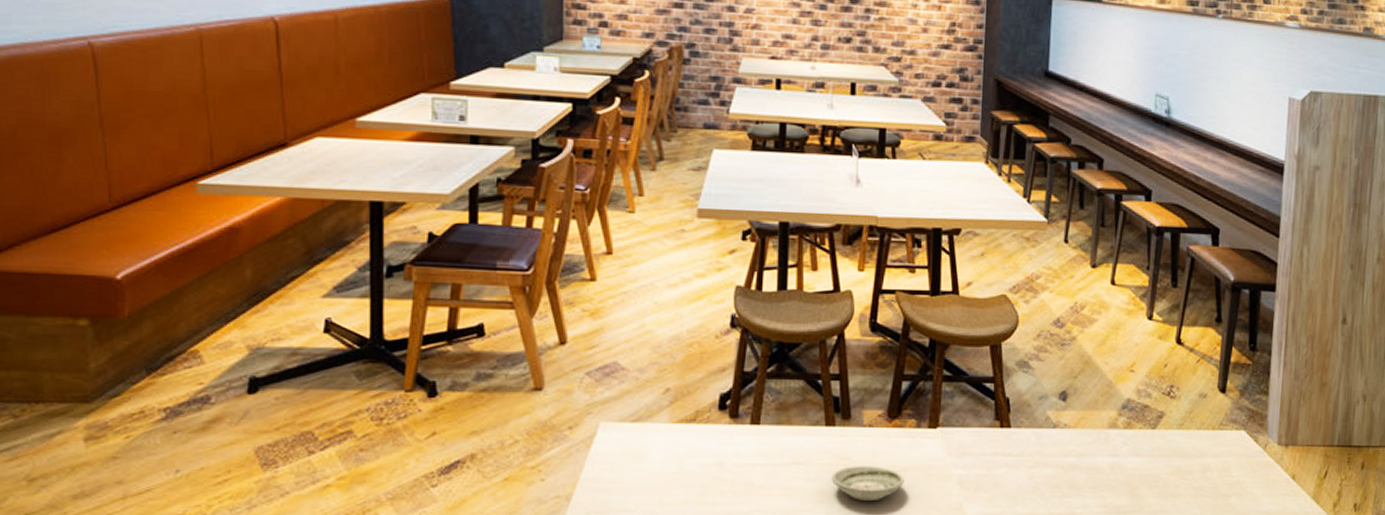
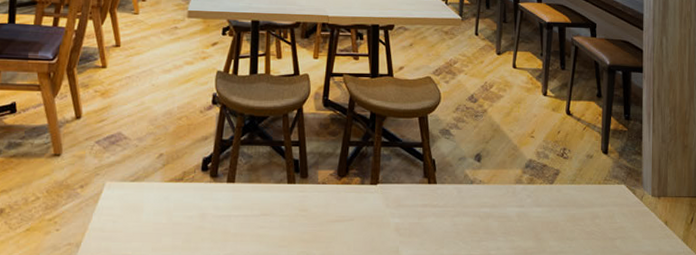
saucer: present [831,466,905,500] -> none [292,216,352,245]

